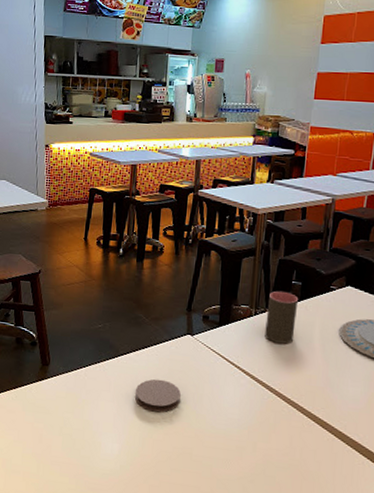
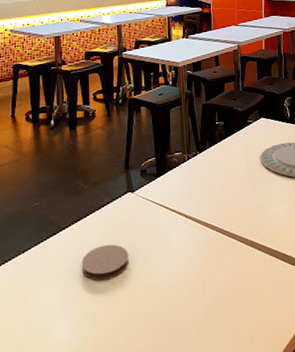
cup: present [265,291,299,344] -> none [197,132,224,182]

